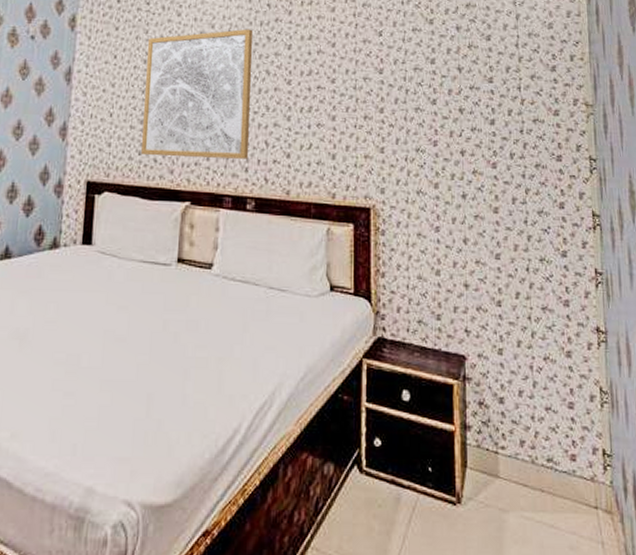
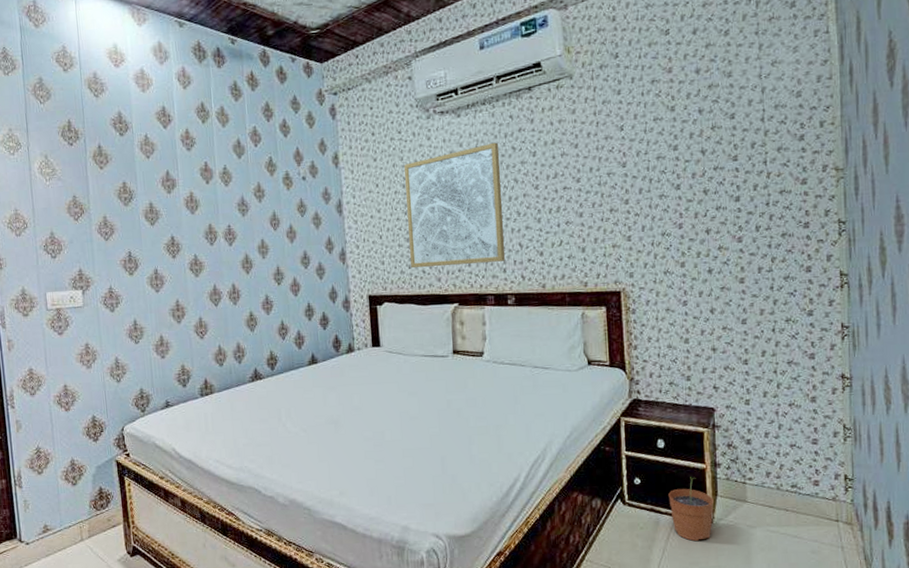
plant pot: none [412,441,462,528] -> present [668,477,714,542]

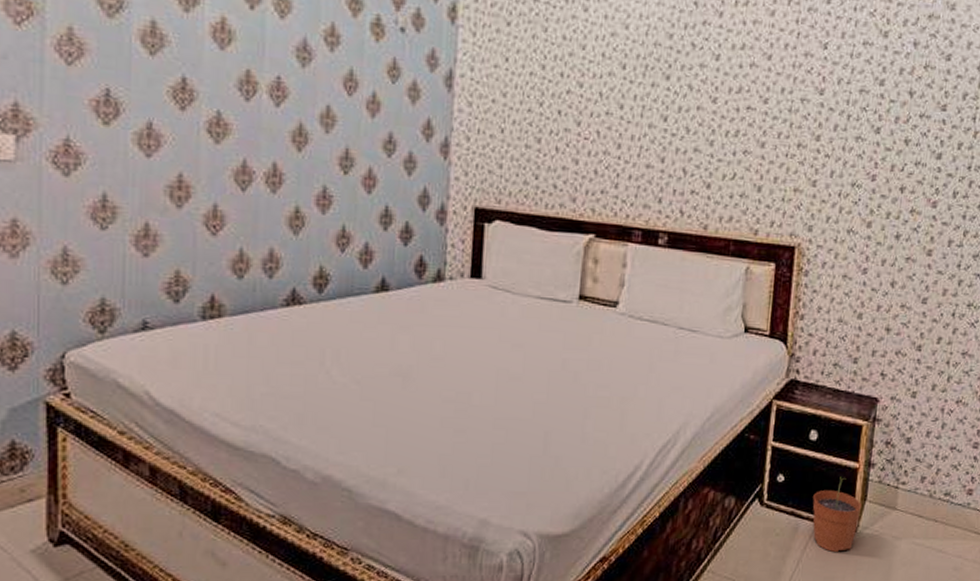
wall art: present [404,142,506,269] -> none [539,32,674,188]

